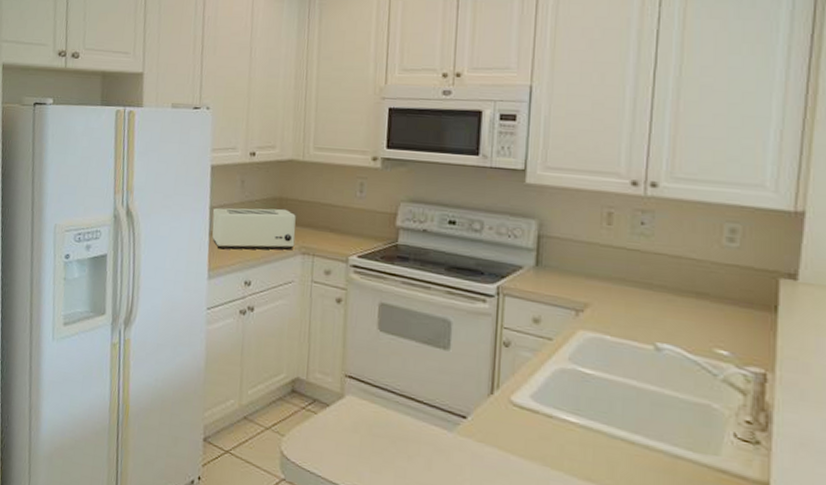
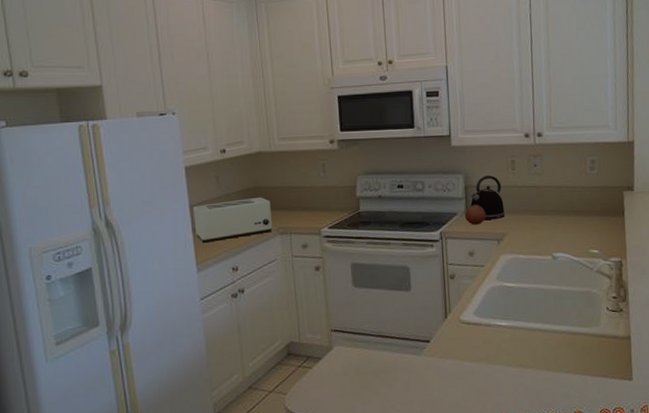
fruit: none [532,260,564,286] -> present [464,204,486,225]
kettle: none [543,226,592,285] -> present [470,175,506,221]

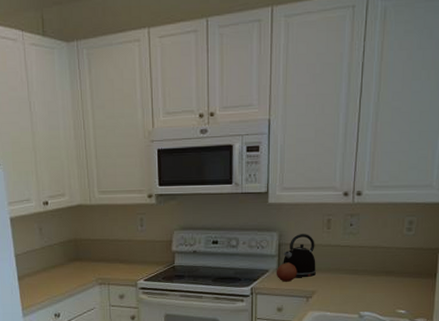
toaster: present [192,196,273,243] -> none [17,248,92,290]

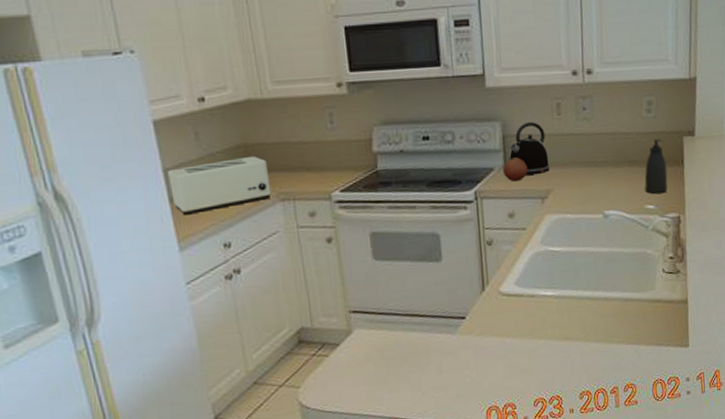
toaster: none [17,248,92,290] -> present [167,155,272,215]
soap dispenser: none [398,254,421,301] -> present [644,139,668,194]

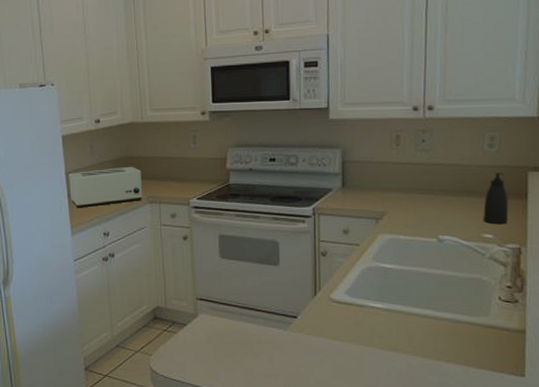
fruit: present [502,157,528,182] -> none [340,181,365,202]
kettle: present [509,122,550,176] -> none [347,151,387,198]

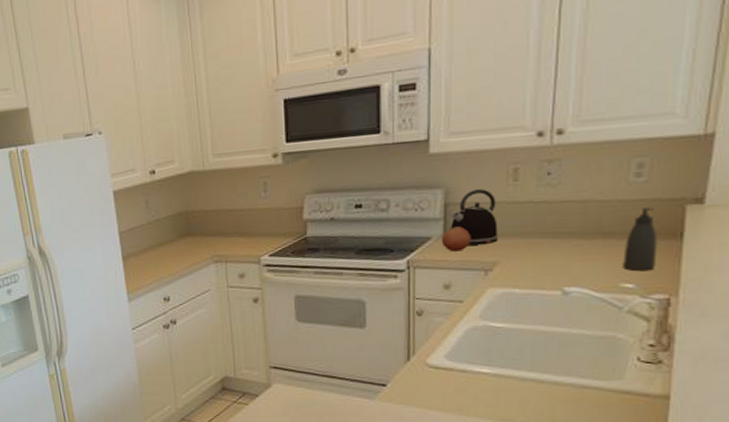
toaster: present [68,166,143,208] -> none [122,221,207,272]
fruit: none [340,181,365,202] -> present [441,226,471,252]
kettle: none [347,151,387,198] -> present [450,189,499,246]

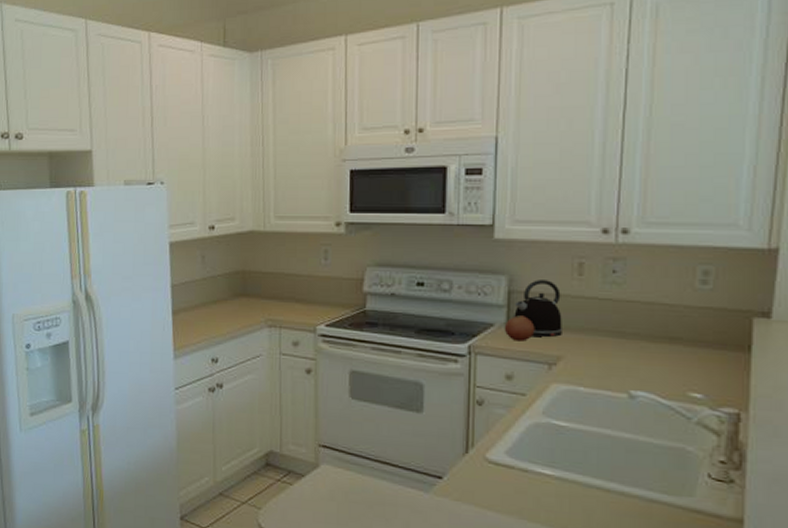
soap dispenser: present [623,207,658,272] -> none [690,316,726,382]

